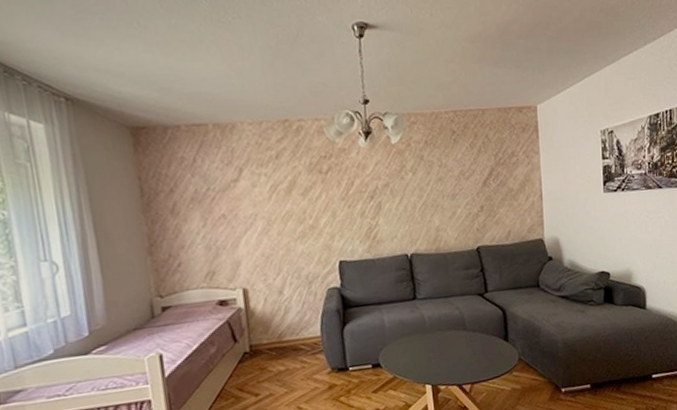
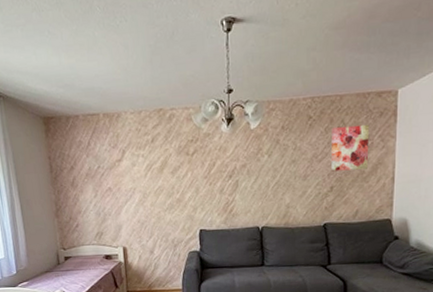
wall art: none [477,140,516,190] -> present [331,124,370,172]

